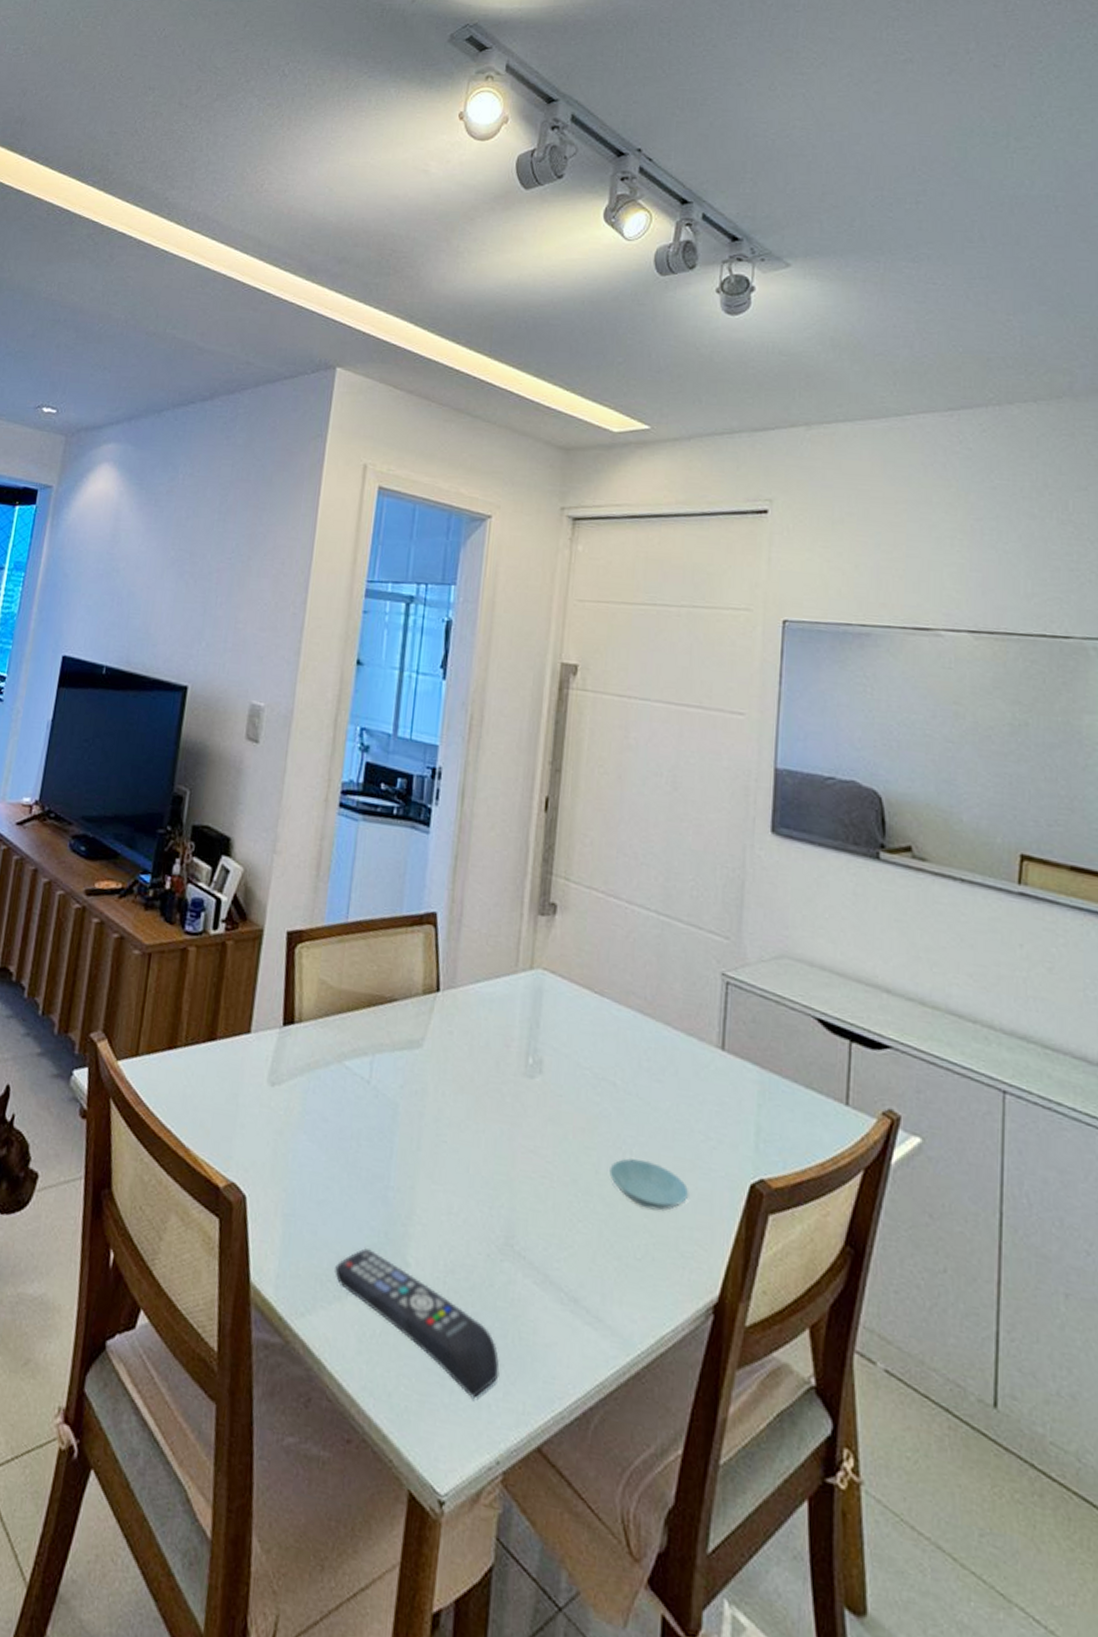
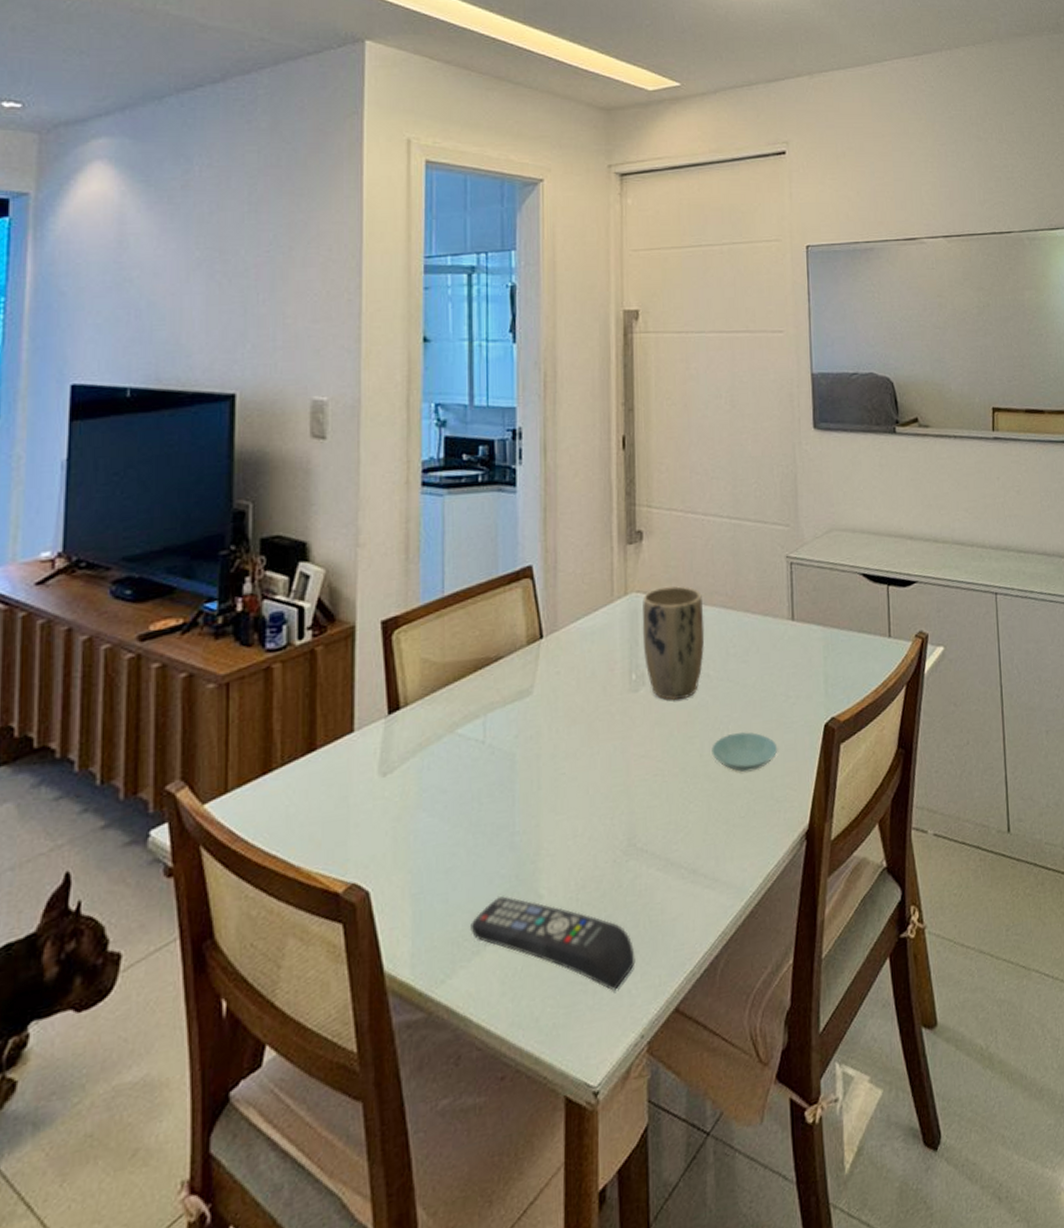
plant pot: none [544,971,617,1102] -> present [642,586,705,701]

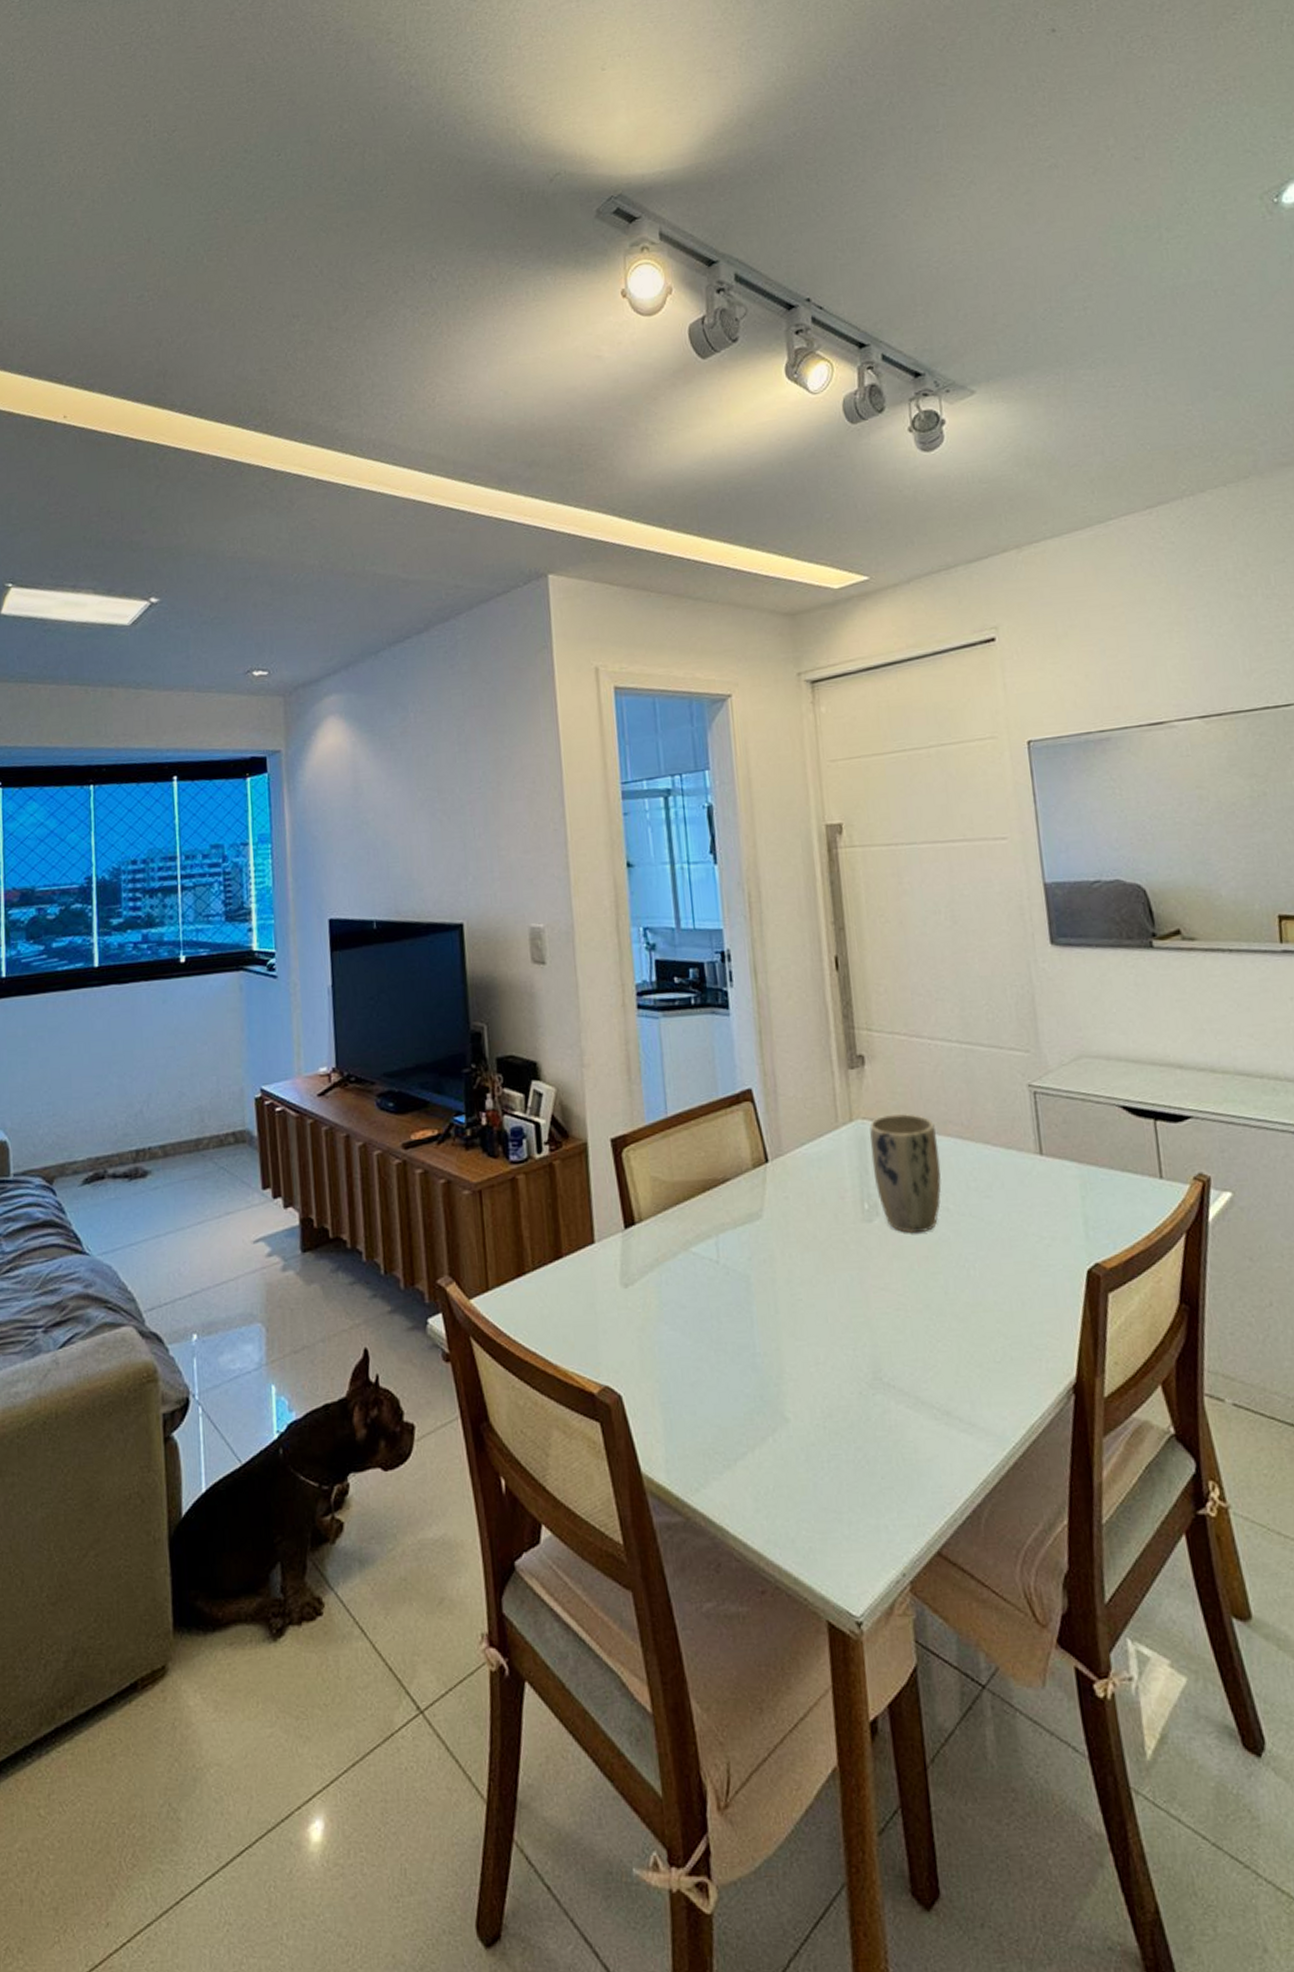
remote control: present [470,896,636,991] -> none [719,1415,891,1524]
saucer: present [712,731,778,772] -> none [957,1271,1034,1315]

